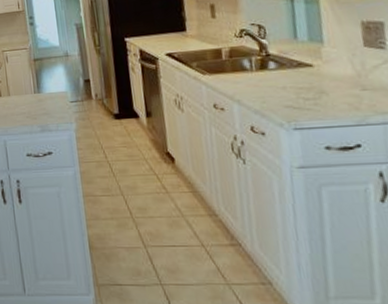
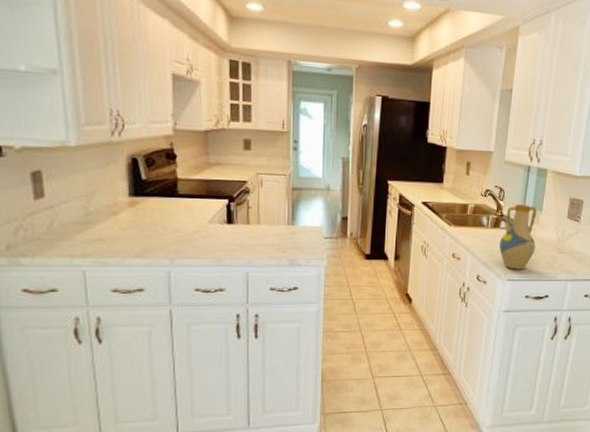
vase: none [272,38,326,116] -> present [499,204,537,270]

